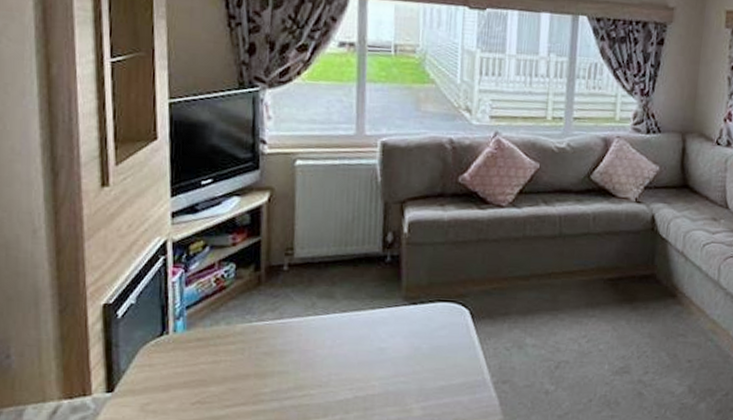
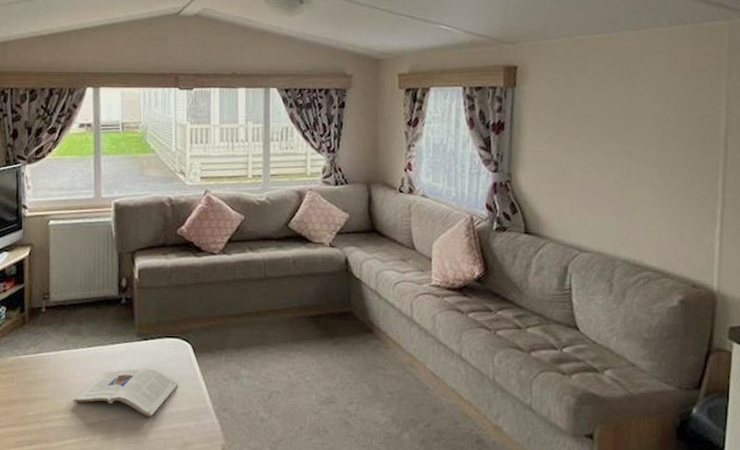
magazine: none [321,336,451,391] -> present [73,368,178,417]

